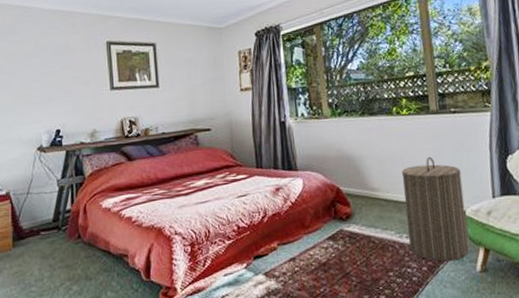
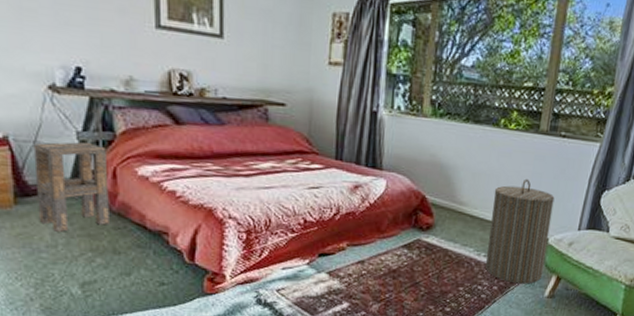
side table: none [27,187,82,267] -> present [33,141,109,232]

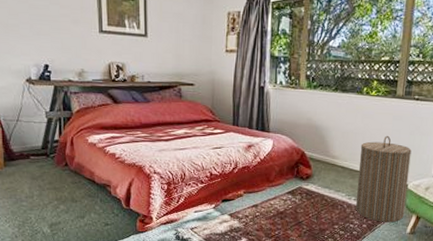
side table: present [33,141,109,232] -> none [16,119,69,186]

